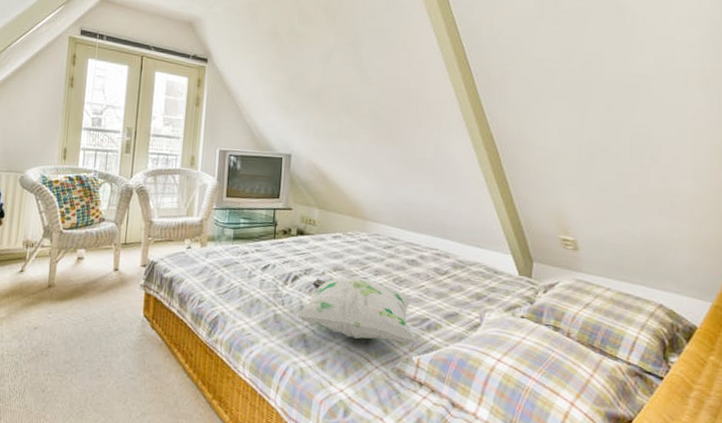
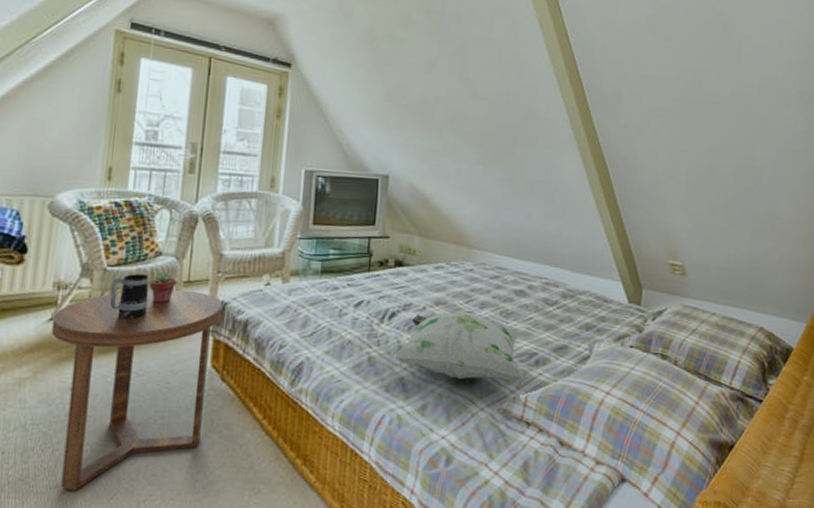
side table: none [21,249,153,412] -> present [51,289,223,491]
mug: none [64,236,95,274] -> present [109,274,149,320]
potted succulent: none [95,234,115,261] -> present [149,271,176,303]

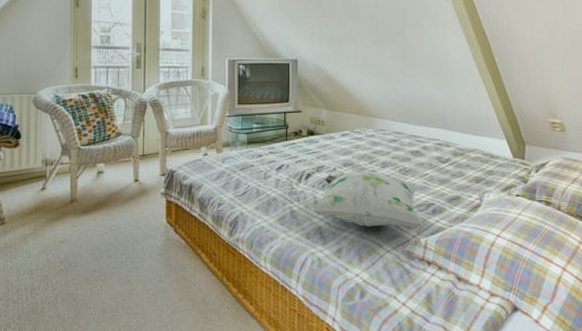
side table: present [51,289,223,491] -> none [44,162,171,320]
mug: present [109,274,149,320] -> none [85,151,114,187]
potted succulent: present [149,271,176,303] -> none [114,148,133,173]

